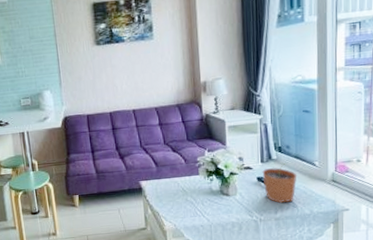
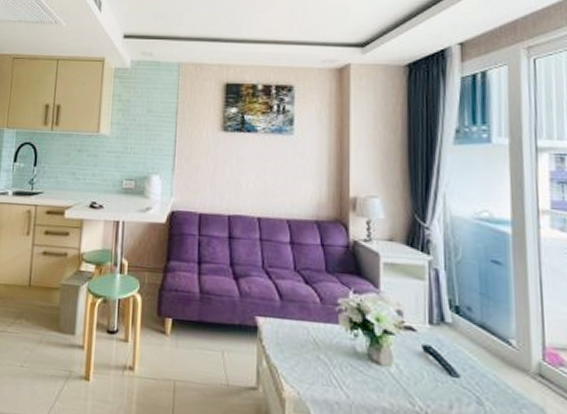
plant pot: present [262,162,297,204] -> none [430,330,484,396]

